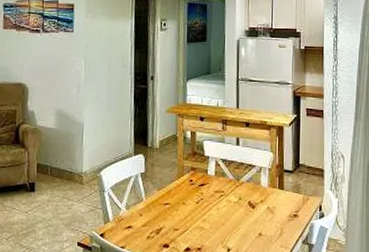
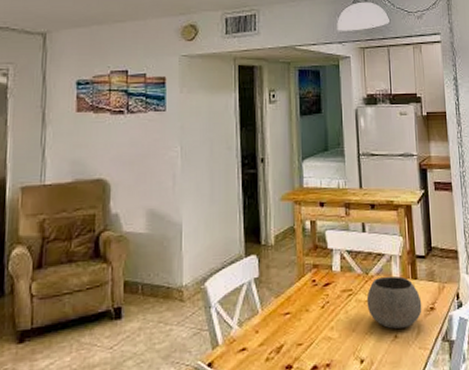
bowl: none [236,184,286,228] -> present [366,275,422,329]

